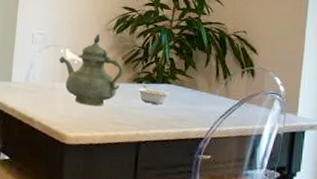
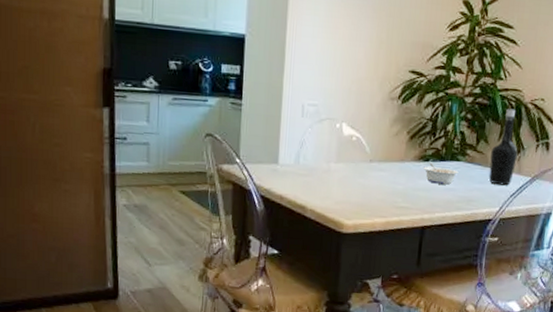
teapot: present [59,34,124,107] -> none [334,104,409,189]
bottle: none [198,39,225,107] -> present [488,108,518,186]

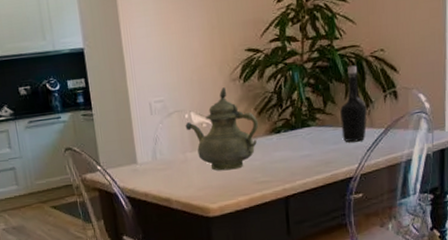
teapot: none [334,104,409,189] -> present [185,87,259,171]
legume: present [424,163,459,185] -> none [277,134,312,153]

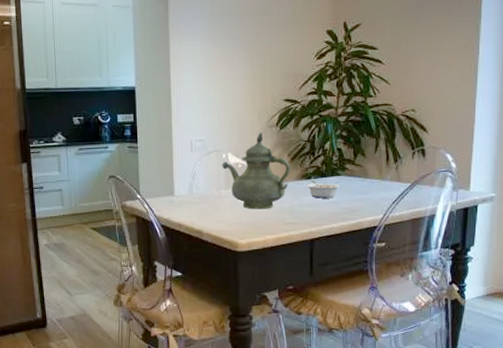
legume: none [277,134,312,153] -> present [307,180,340,199]
bottle: present [340,65,367,142] -> none [369,122,395,194]

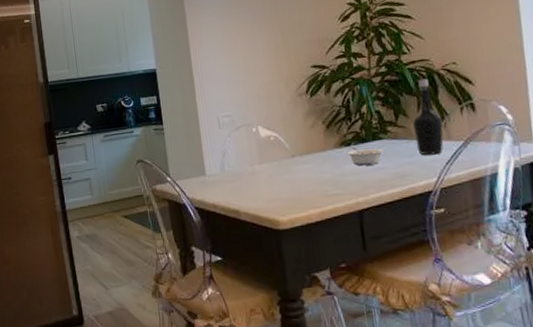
teapot: present [222,133,291,210] -> none [253,102,328,183]
bottle: none [369,122,395,194] -> present [413,78,444,155]

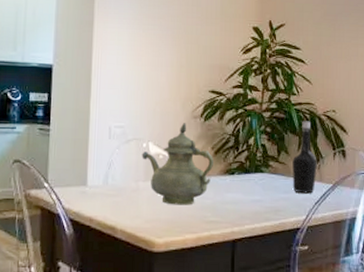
teapot: none [253,102,328,183] -> present [142,123,214,205]
legume: present [347,147,384,166] -> none [230,176,264,196]

